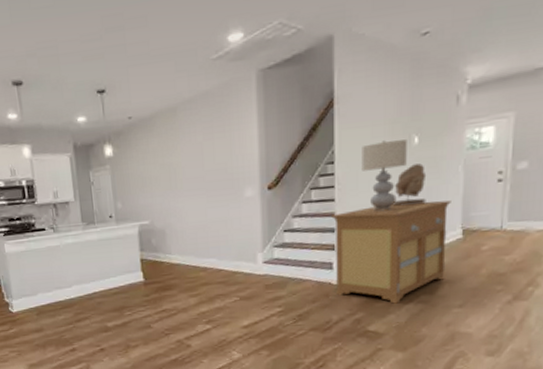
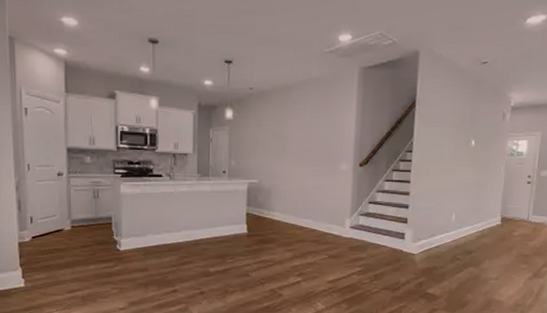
sideboard: present [331,200,451,304] -> none [406,191,495,272]
lamp: present [361,139,407,212] -> none [432,140,467,196]
sculpture bust: present [393,163,427,206] -> none [453,161,479,193]

